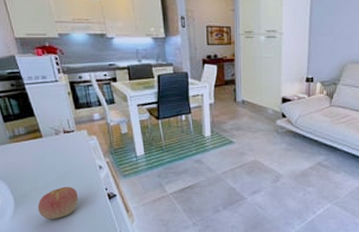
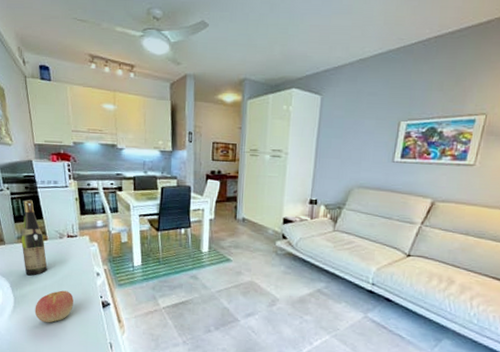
wine bottle: none [11,98,46,175] -> present [21,200,48,276]

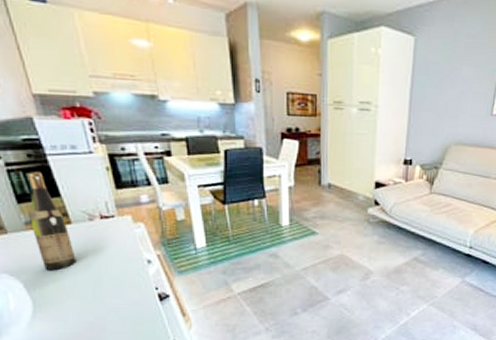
apple: present [34,290,74,323] -> none [64,285,119,327]

